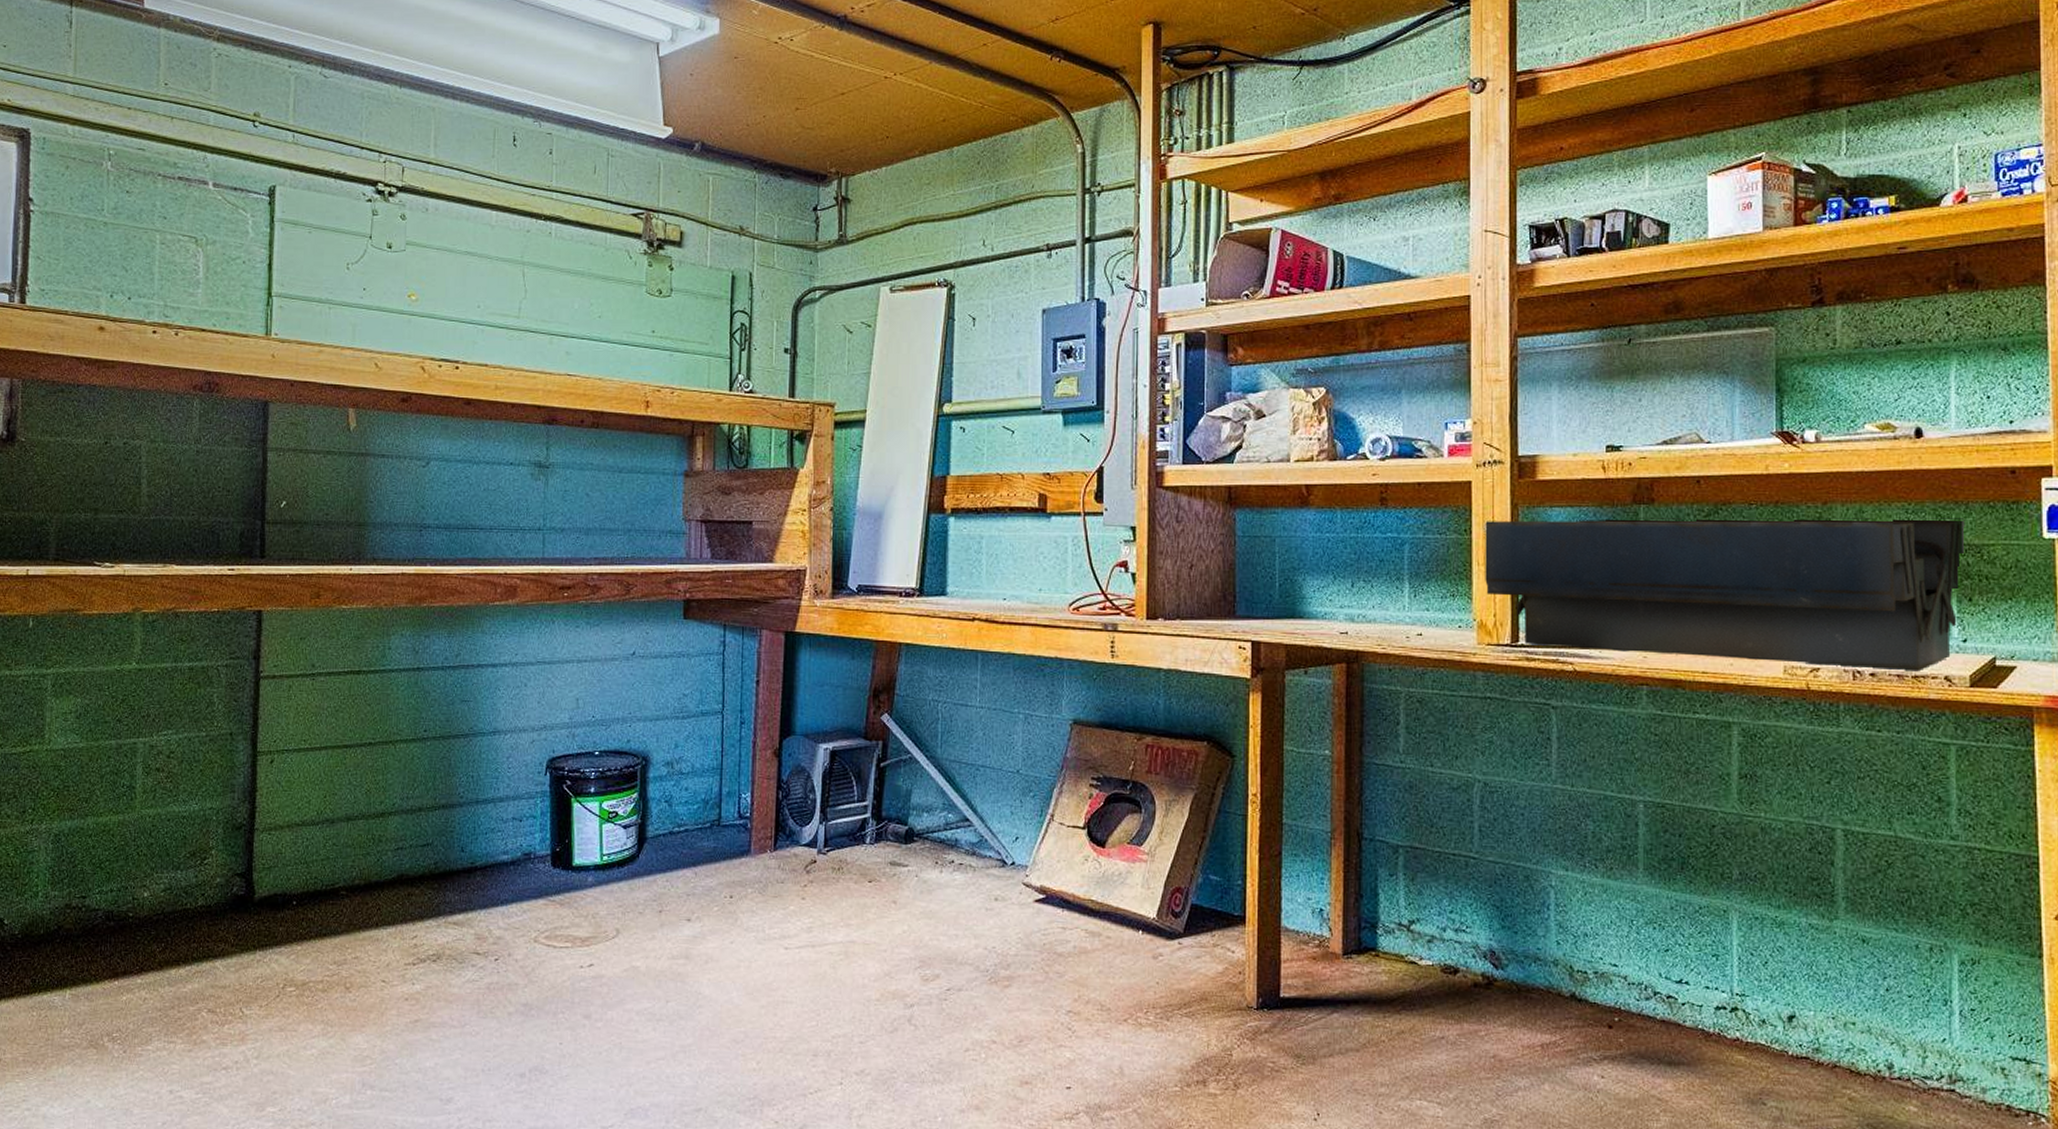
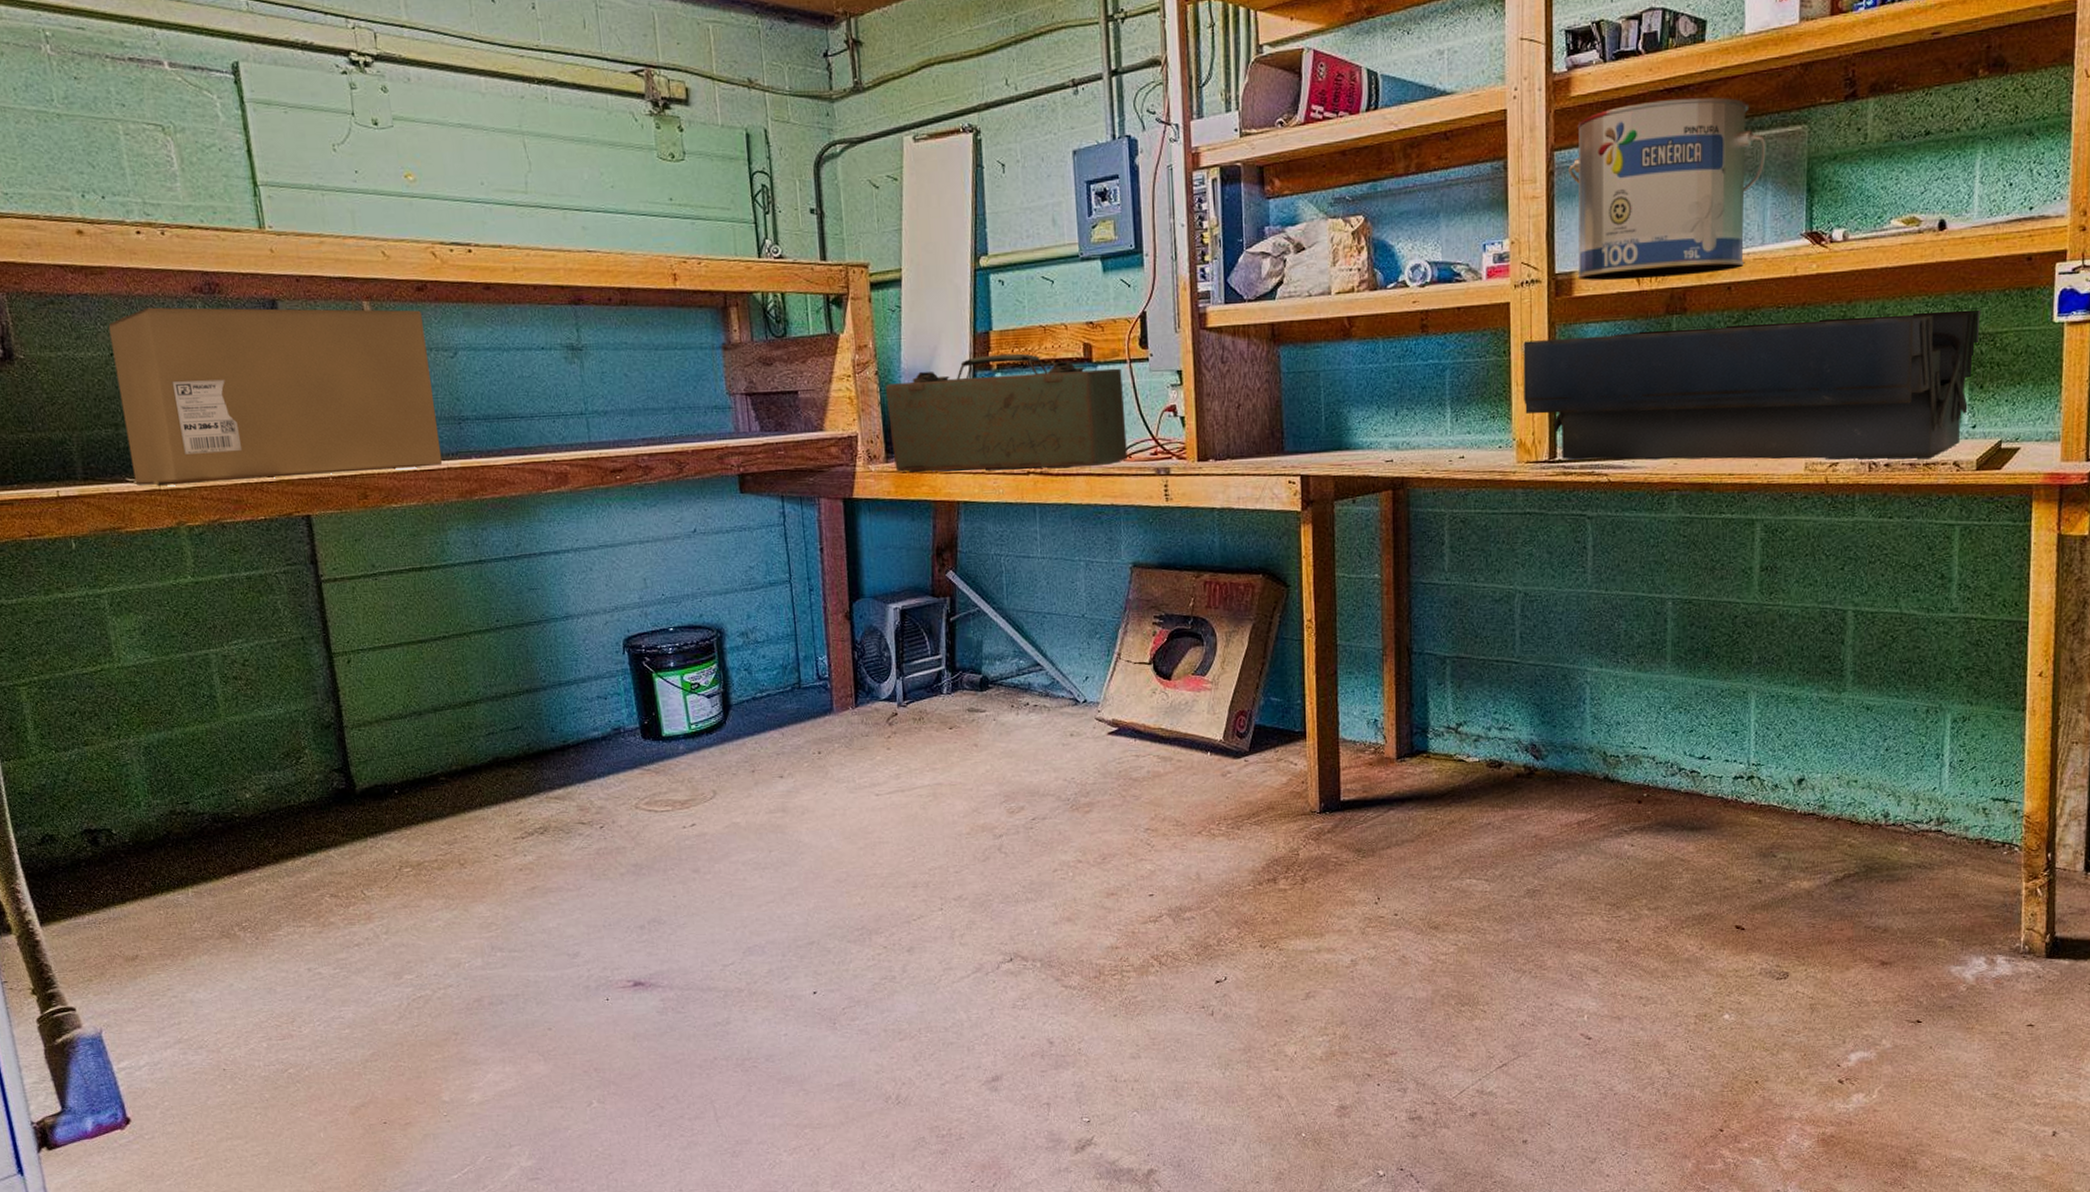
box: none [102,401,402,573] -> present [108,307,443,487]
toolbox: none [839,499,1076,618] -> present [886,353,1128,472]
paint can: none [1531,294,1733,467] -> present [1567,97,1767,281]

